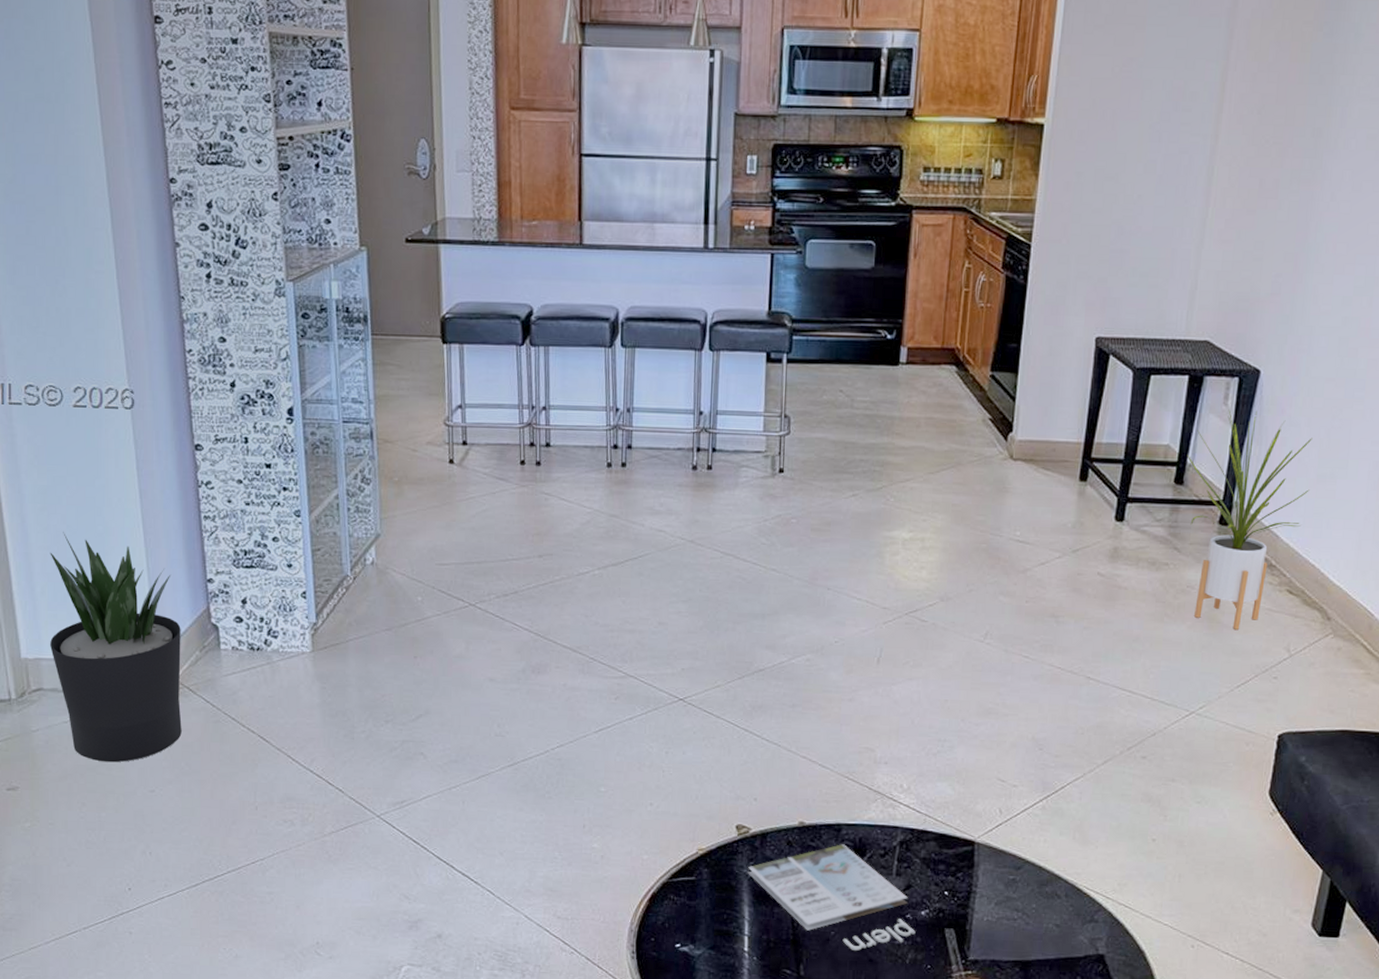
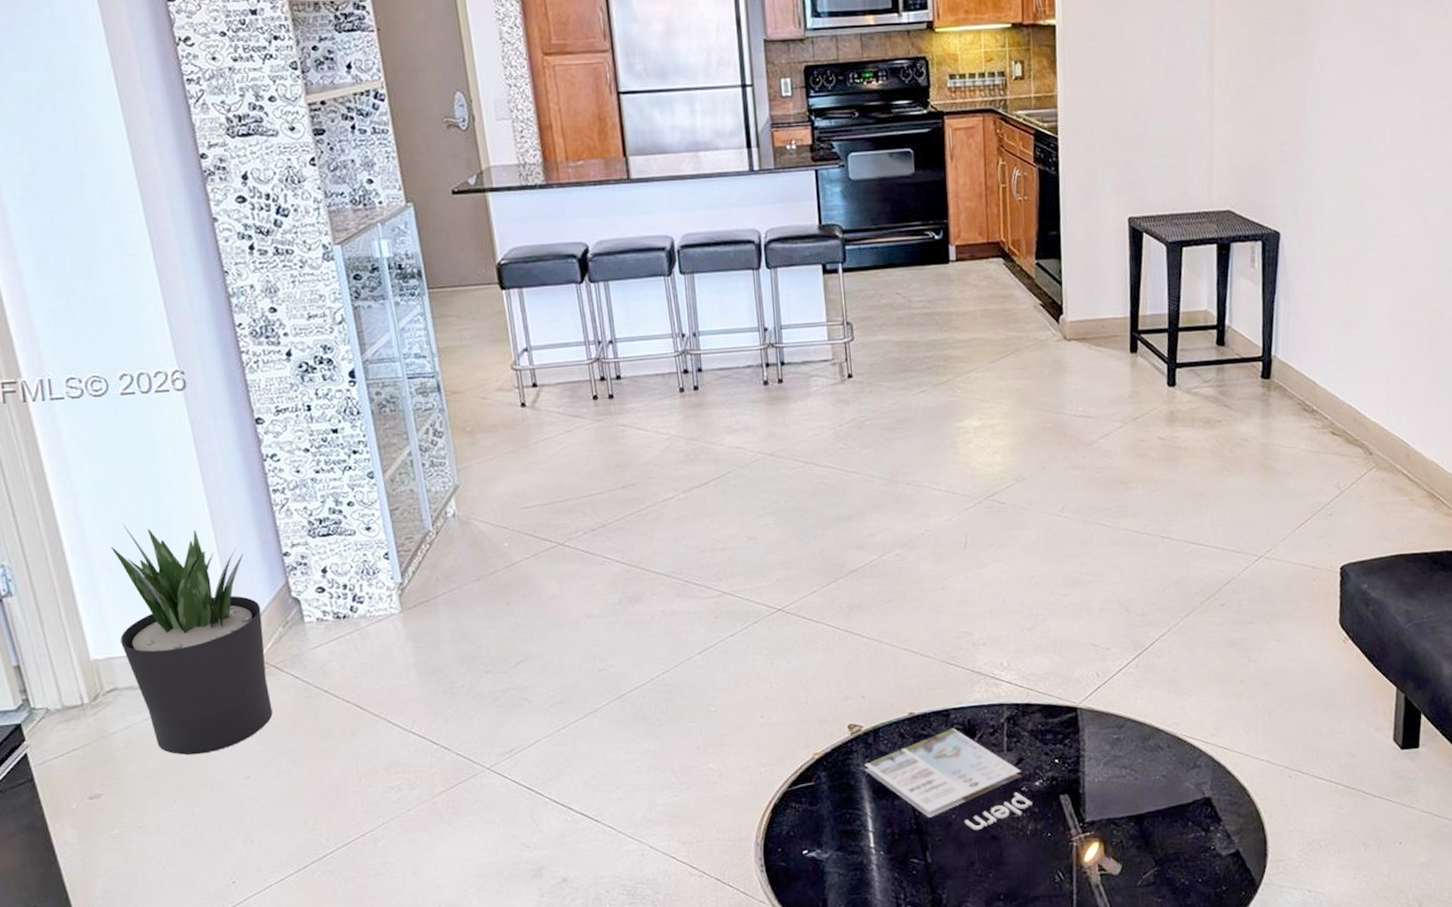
house plant: present [1186,409,1312,629] -> none [1224,269,1338,474]

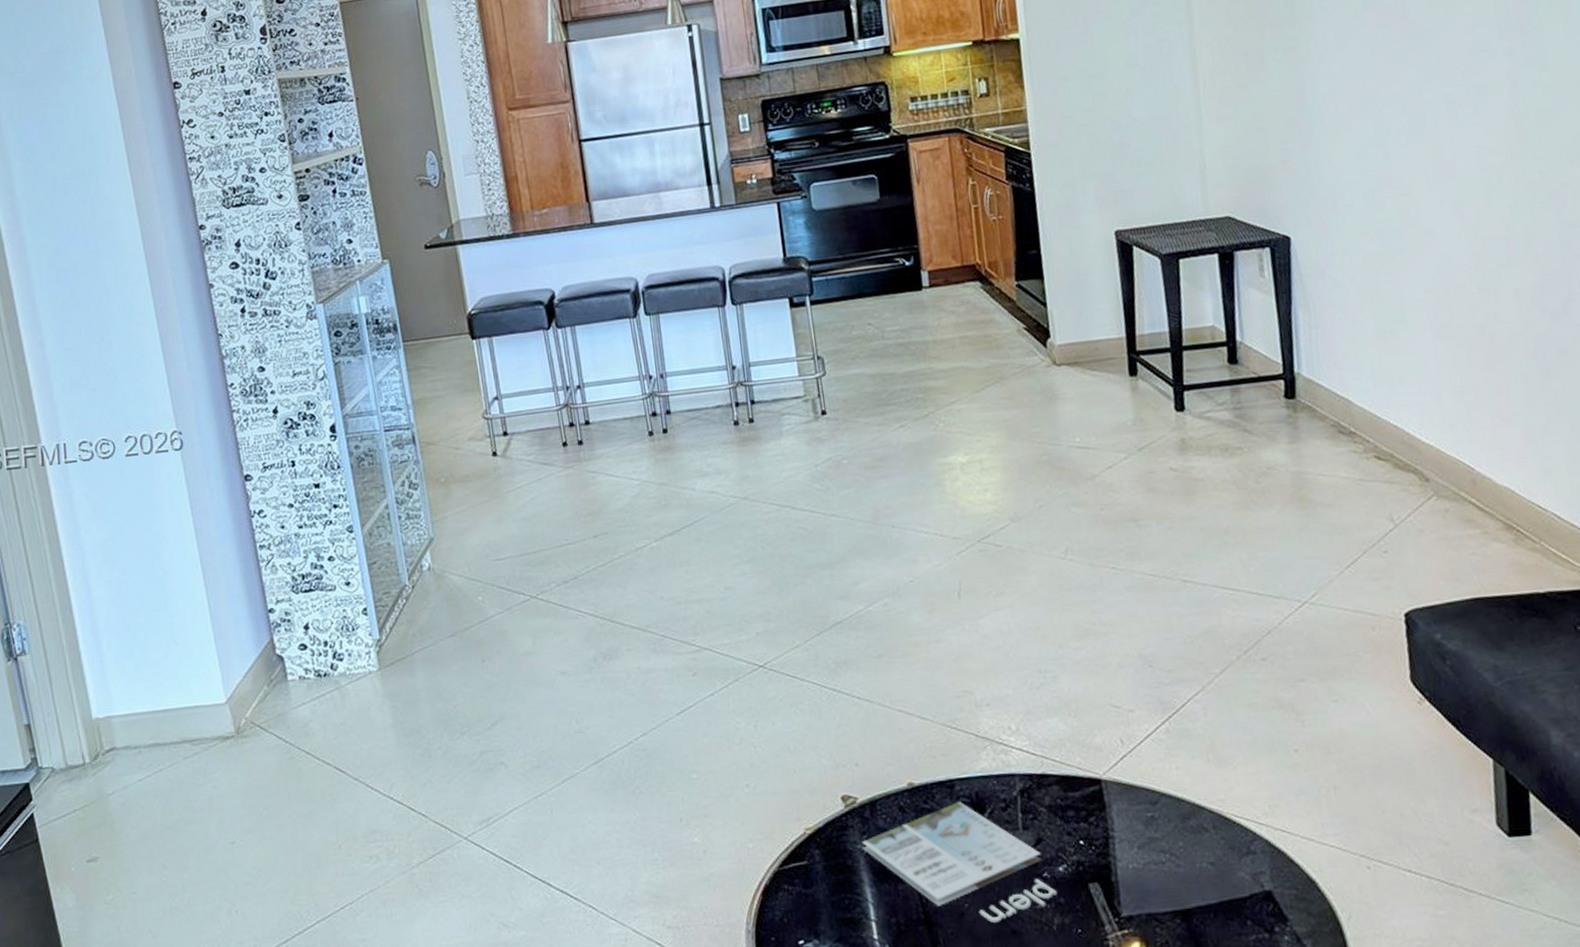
planter: present [110,524,273,755] -> none [113,582,257,818]

